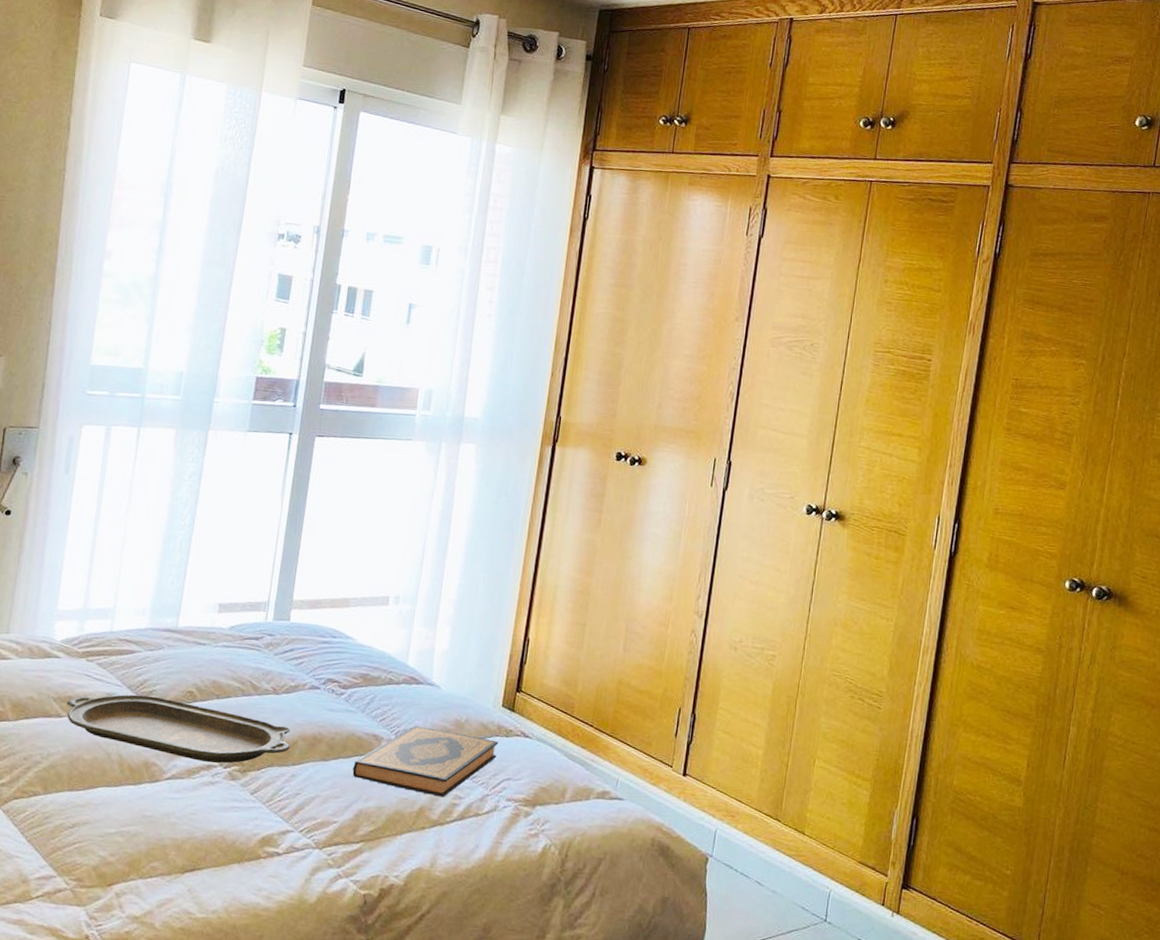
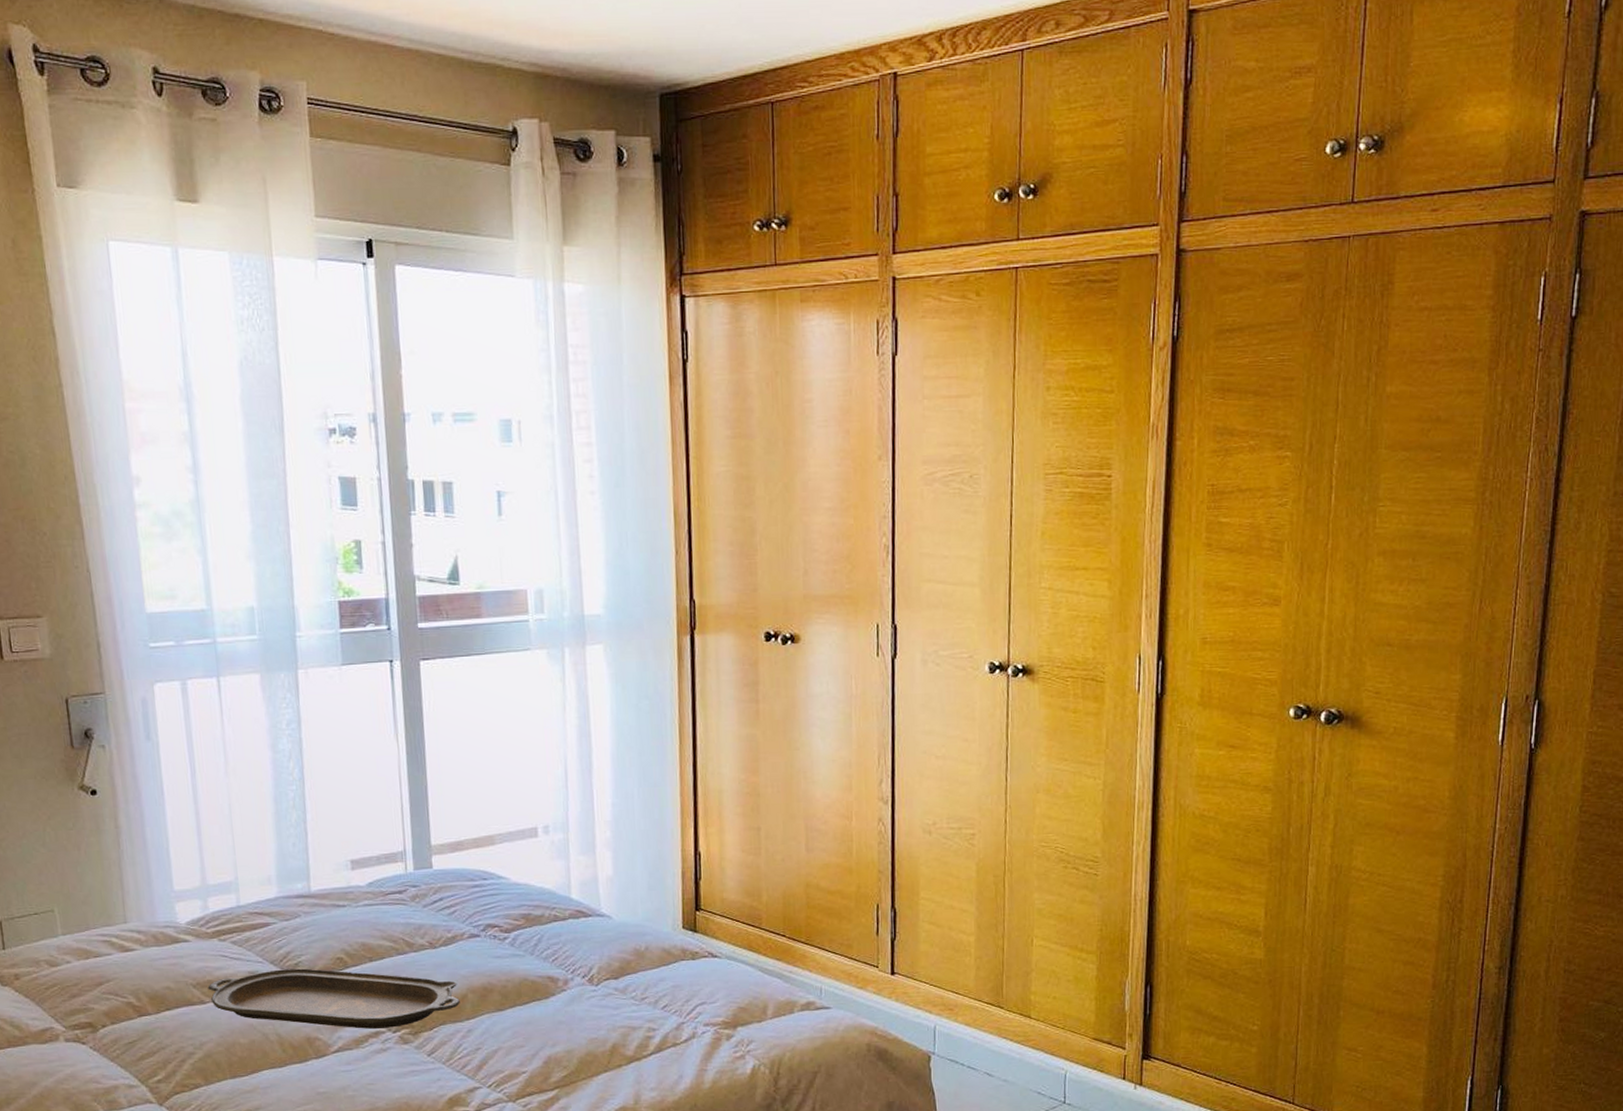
hardback book: present [352,725,498,797] -> none [532,960,686,1032]

